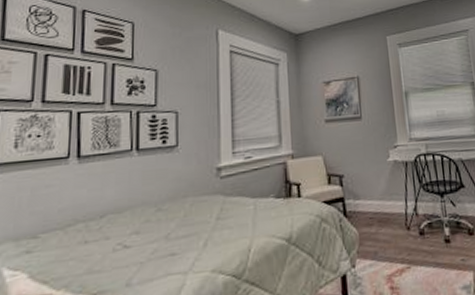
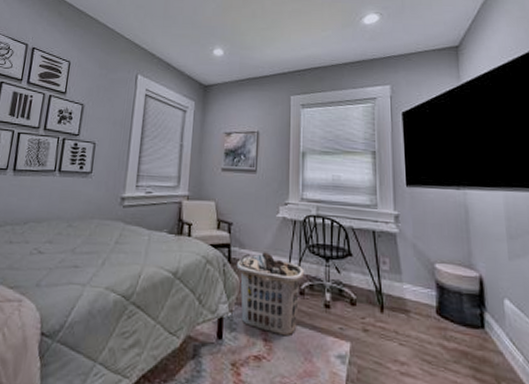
clothes hamper: none [353,199,421,280] -> present [236,252,304,337]

